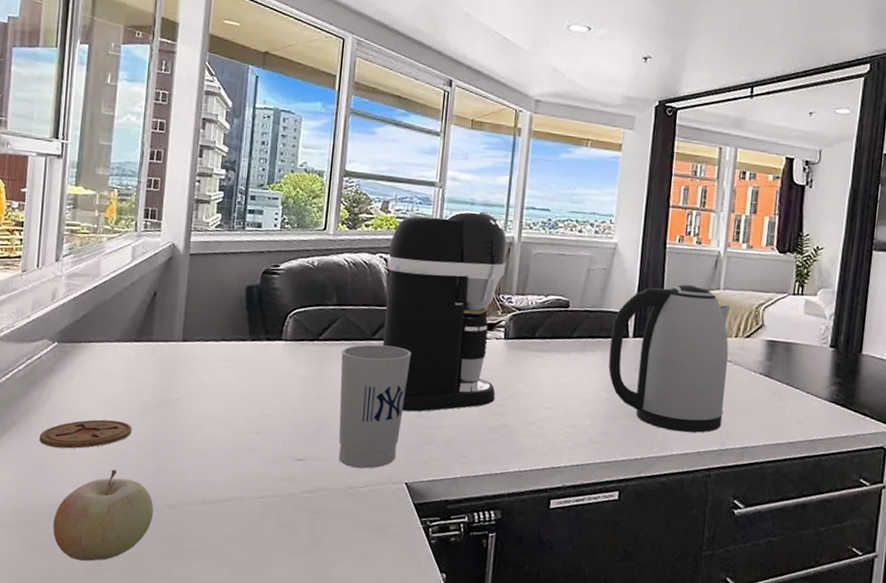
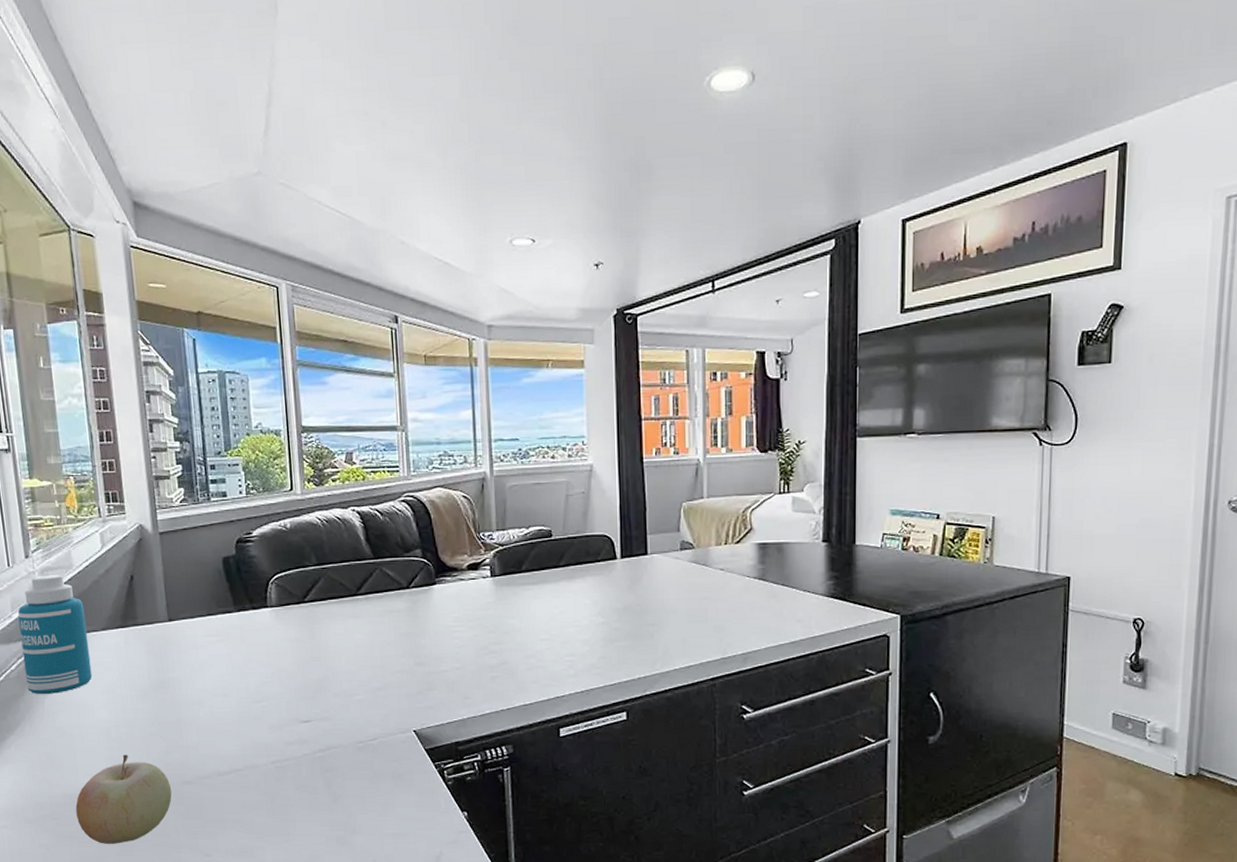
bottle: none [31,280,103,399] -> present [17,575,93,694]
coaster: present [39,419,132,449] -> none [45,707,135,741]
cup: present [338,344,412,469] -> none [328,598,401,722]
coffee maker: present [383,210,507,412] -> none [359,450,490,661]
kettle: present [608,284,730,433] -> none [598,497,721,646]

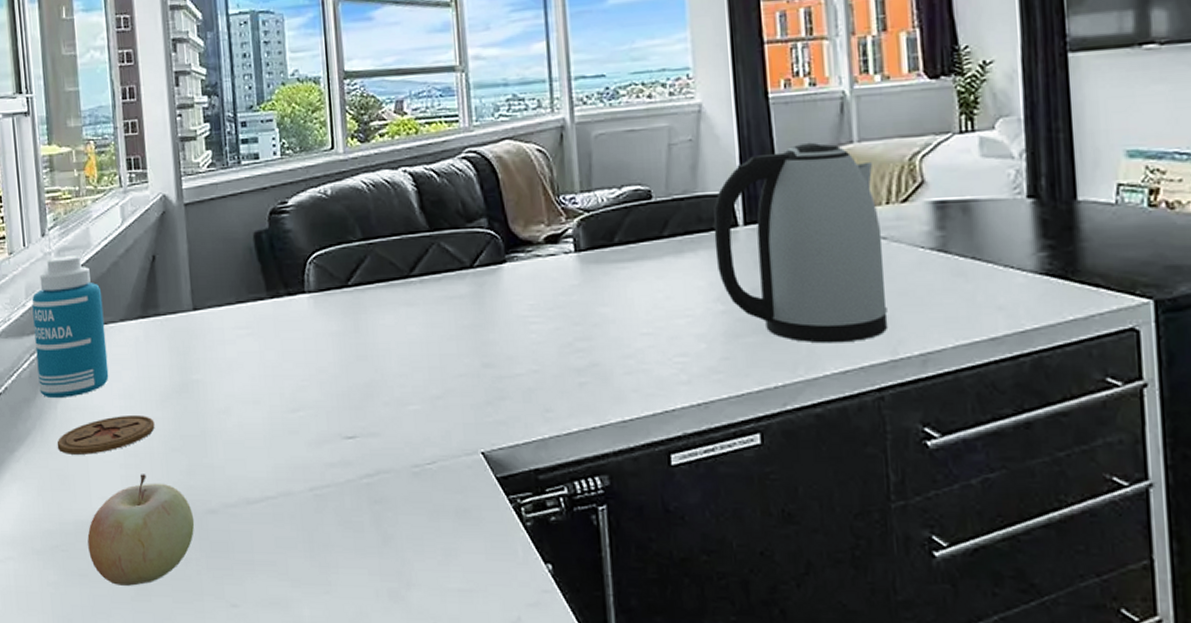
coaster: none [45,707,135,741] -> present [56,416,155,455]
kettle: none [598,497,721,646] -> present [713,142,888,344]

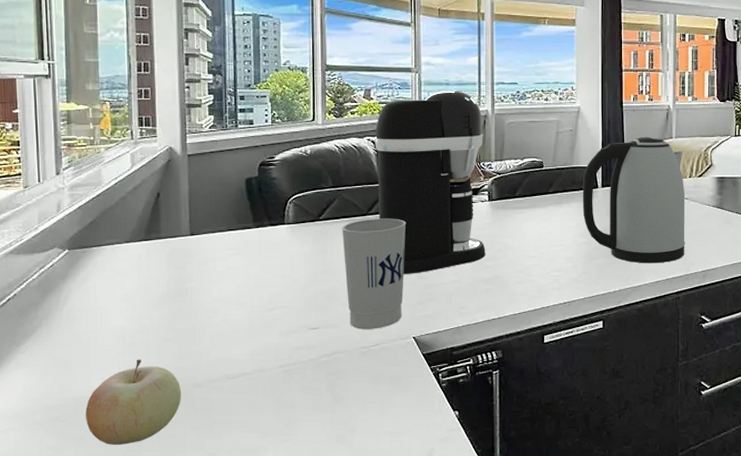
bottle: present [32,256,109,397] -> none [44,191,113,302]
coaster: present [56,416,155,455] -> none [61,315,152,346]
cup: none [376,281,465,440] -> present [341,218,407,329]
coffee maker: none [412,93,576,361] -> present [374,91,486,274]

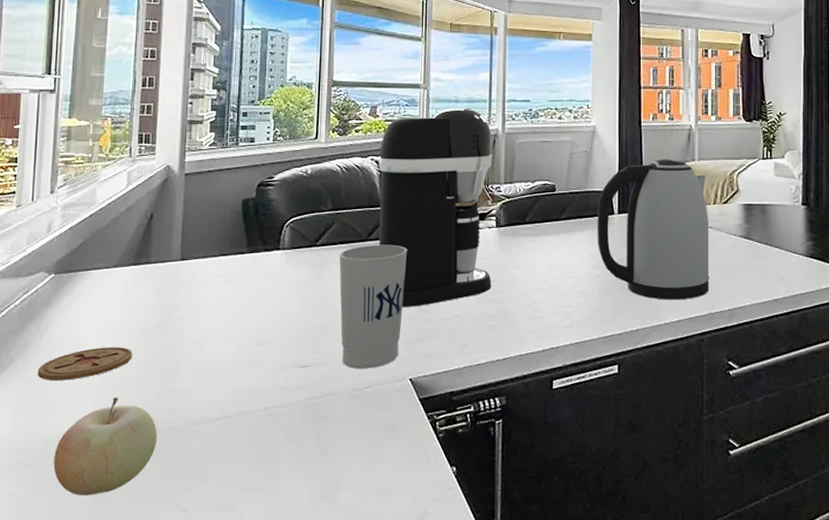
coaster: none [61,315,152,346] -> present [37,347,133,380]

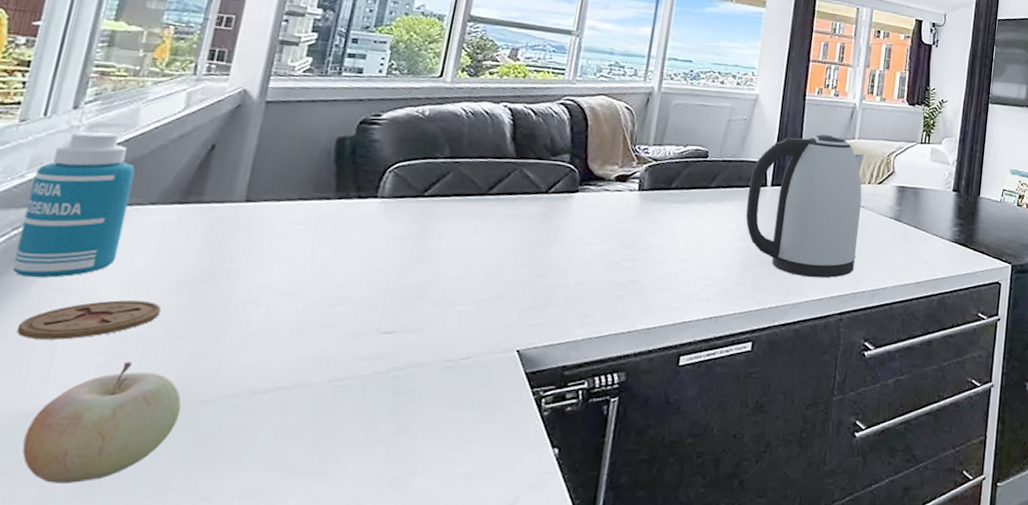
bottle: none [28,211,100,331] -> present [12,131,136,278]
cup: present [338,244,408,369] -> none [437,199,534,338]
coffee maker: present [378,108,493,307] -> none [501,59,647,271]

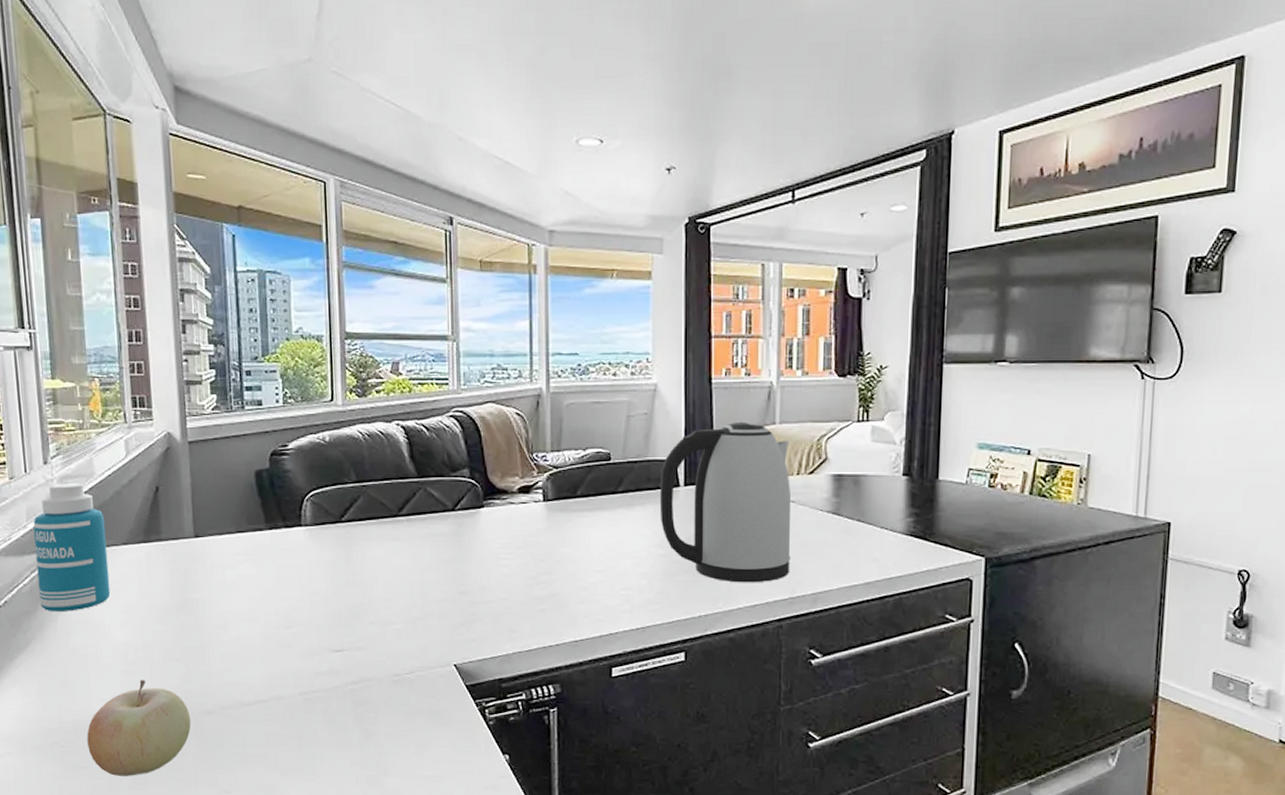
coaster: present [16,300,162,340] -> none [57,629,155,662]

